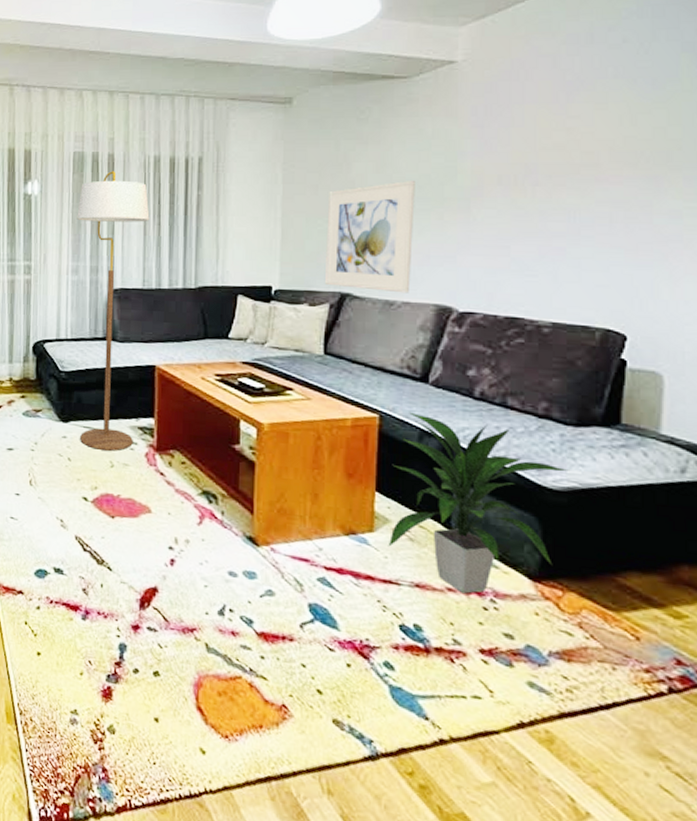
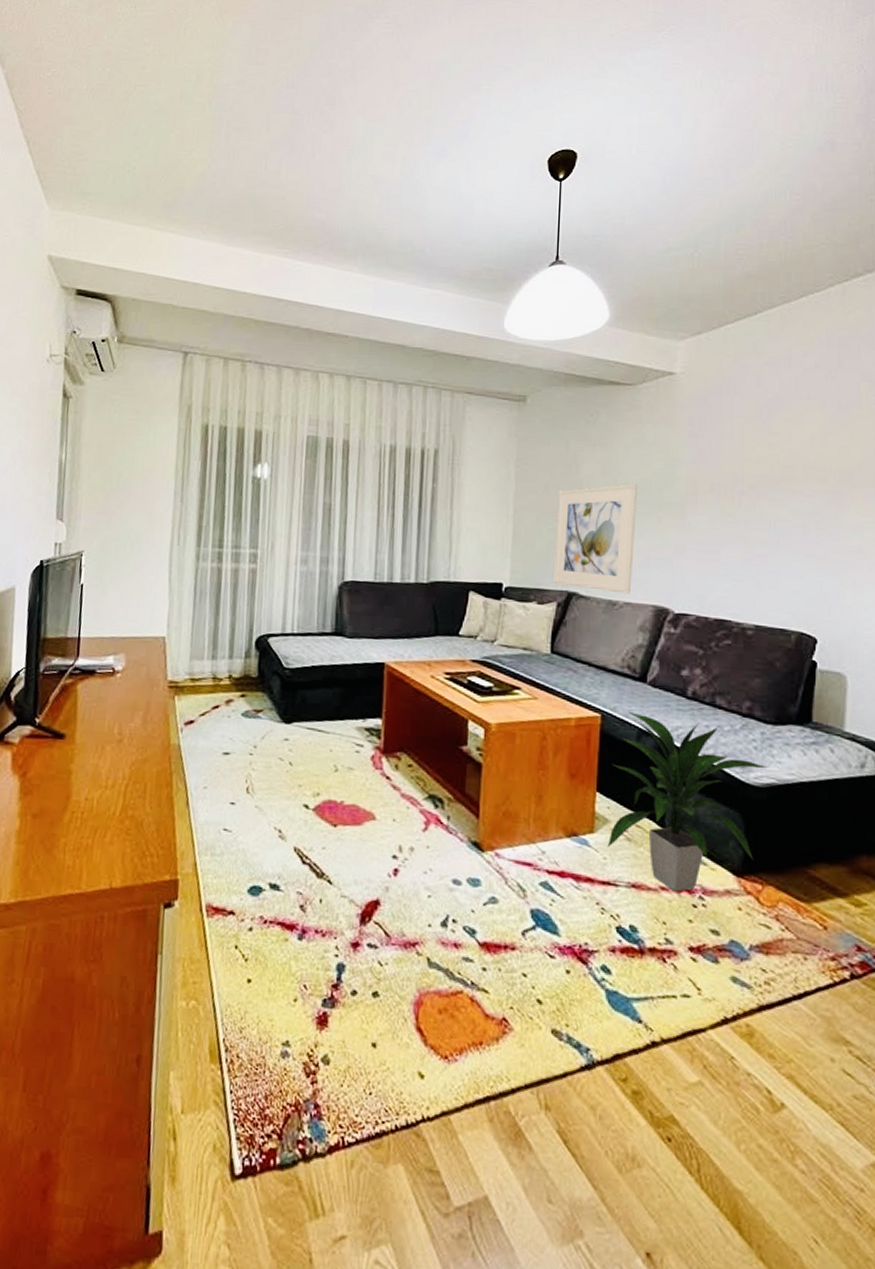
floor lamp: present [77,171,150,451] -> none [303,458,384,754]

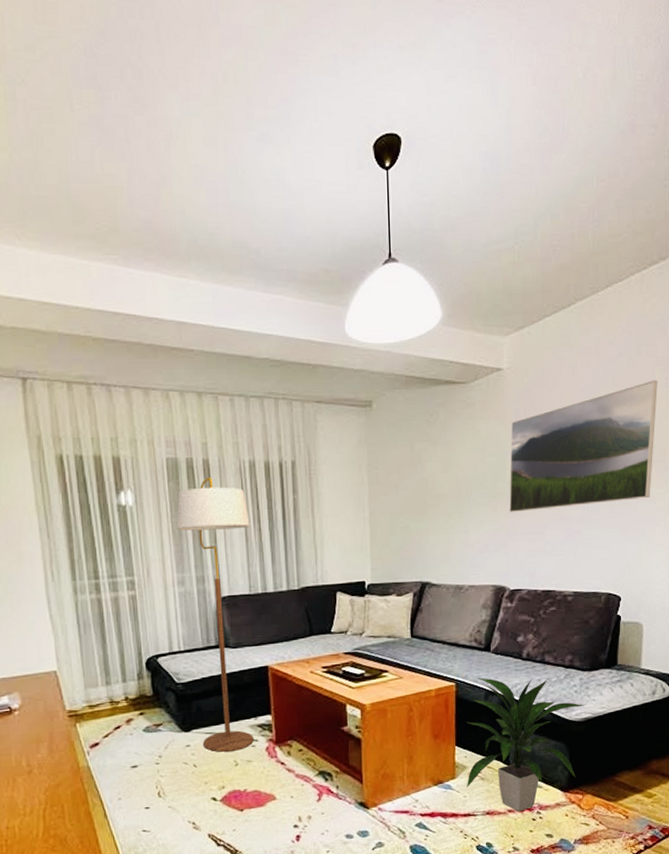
floor lamp: none [303,458,384,754] -> present [176,477,254,752]
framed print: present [552,483,637,594] -> none [407,477,475,578]
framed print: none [677,395,864,527] -> present [509,379,658,513]

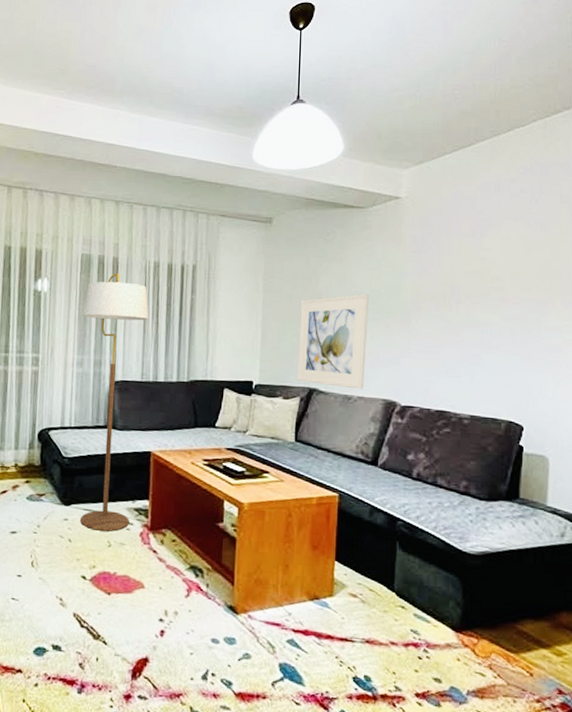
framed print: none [407,477,475,578] -> present [296,293,369,390]
indoor plant: present [466,677,586,812] -> none [344,491,482,646]
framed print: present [509,379,658,513] -> none [403,216,563,331]

